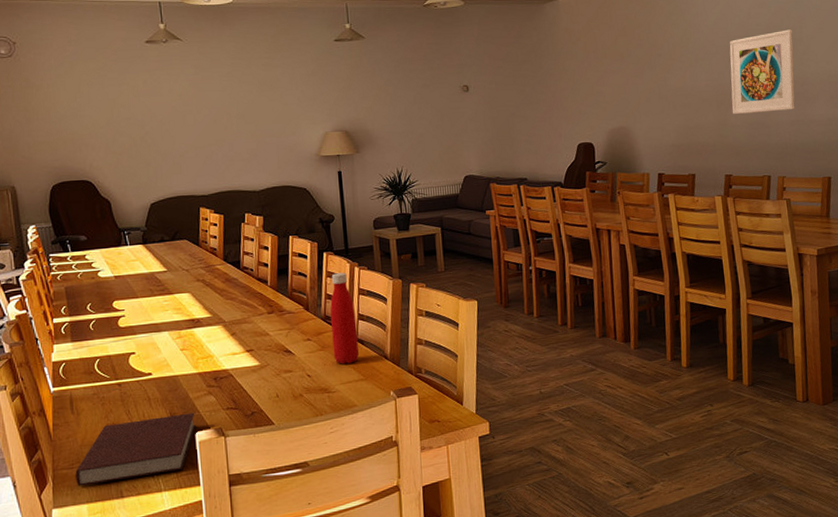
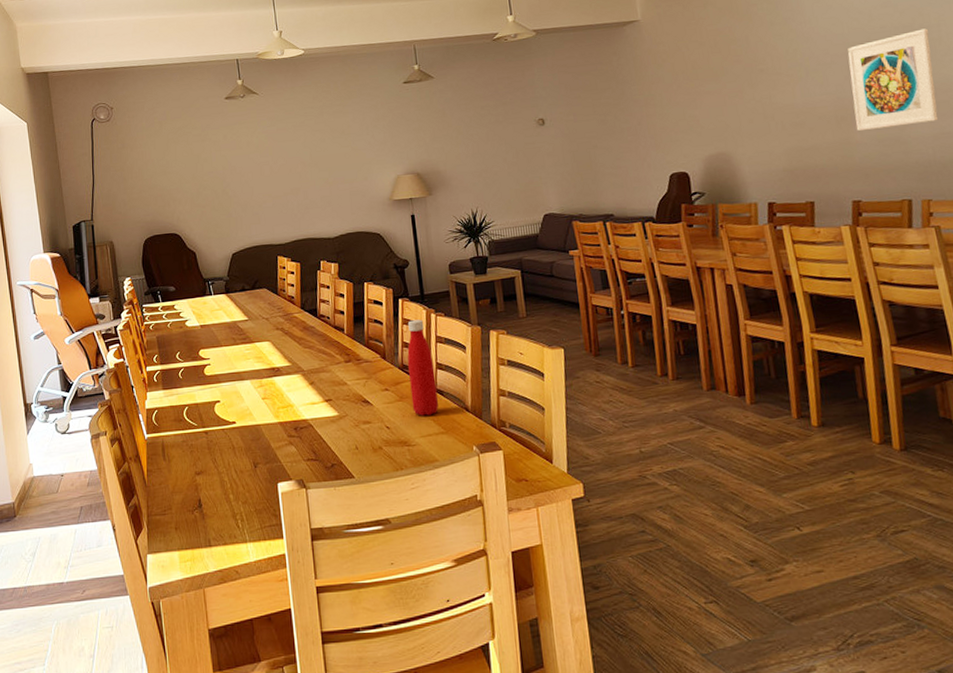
notebook: present [75,412,196,487] -> none [167,462,278,533]

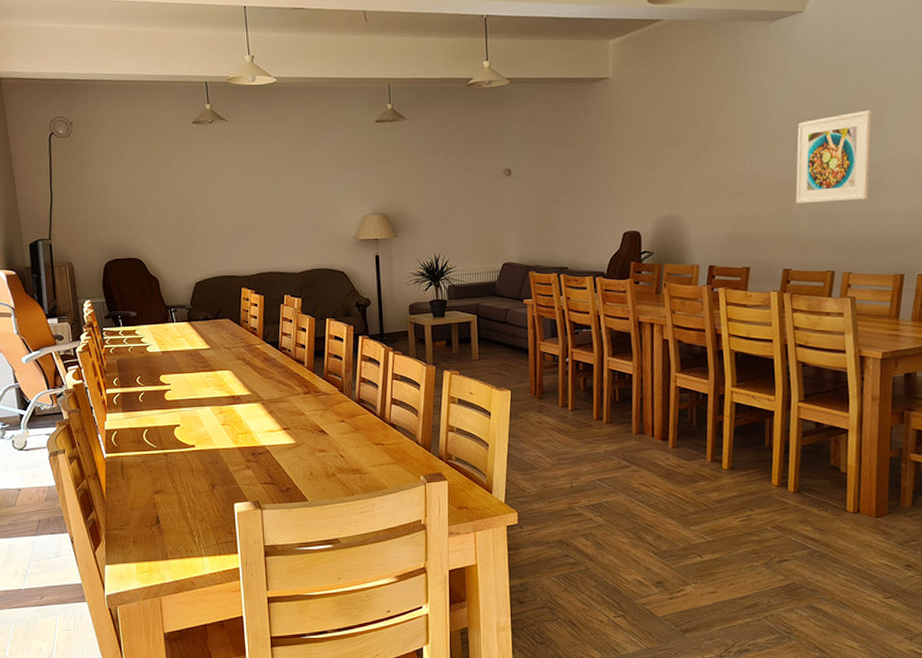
bottle: present [407,319,438,416] -> none [364,357,391,447]

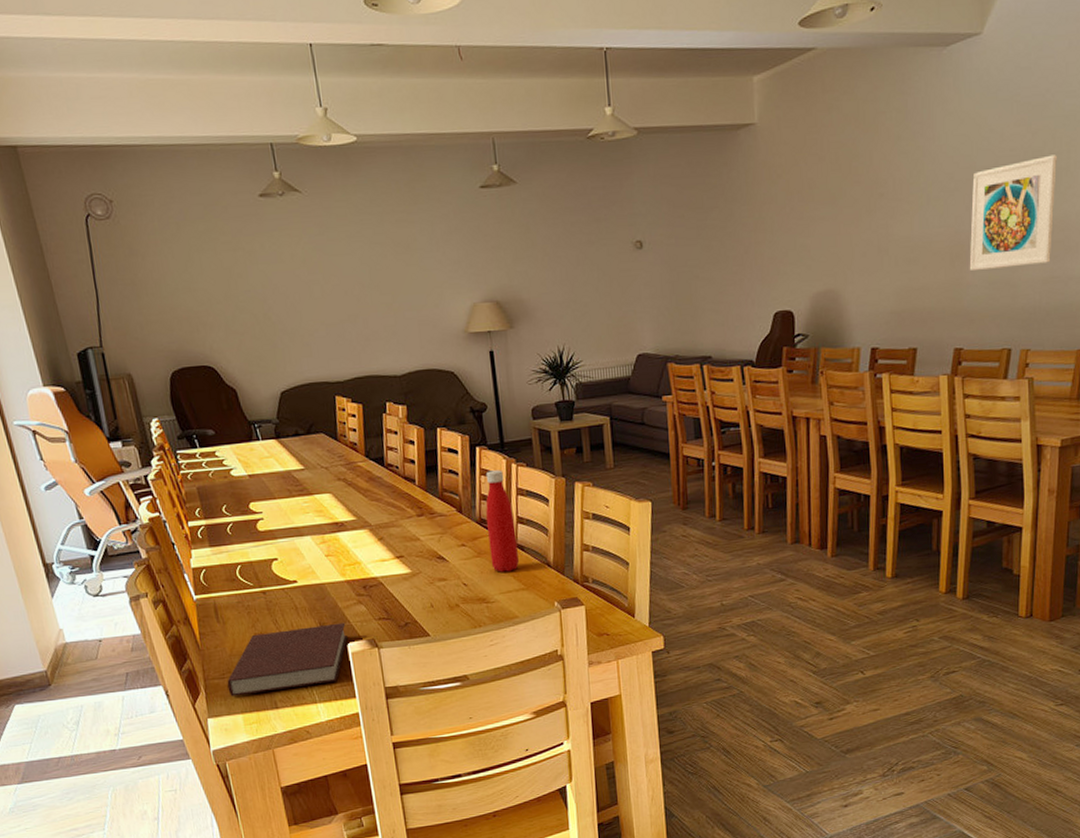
notebook: none [125,485,235,546] -> present [227,622,348,697]
bottle: none [364,357,391,447] -> present [485,470,519,572]

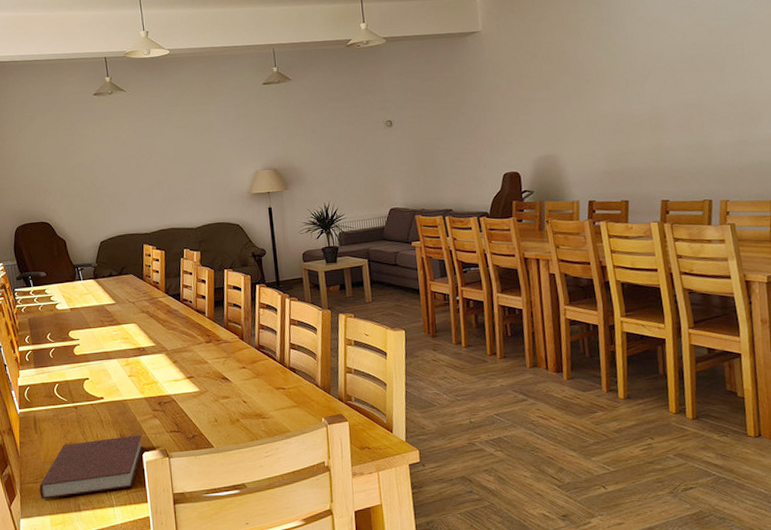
bottle: present [485,470,519,572] -> none [263,304,291,392]
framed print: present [969,154,1057,270] -> none [663,46,738,137]

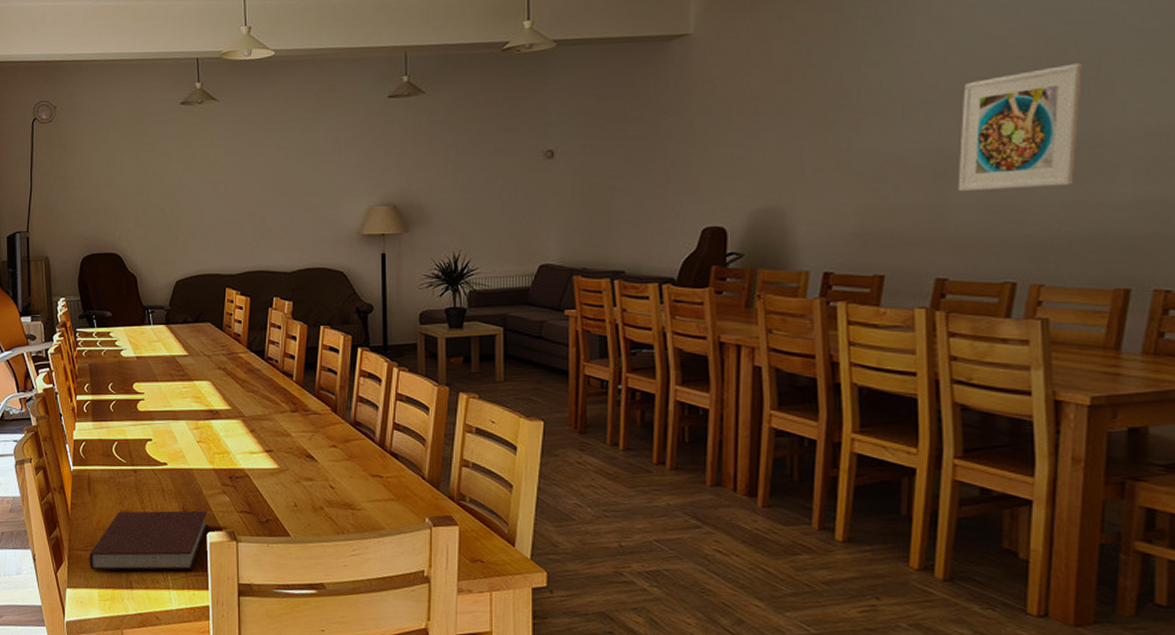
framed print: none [663,46,738,137] -> present [957,63,1082,191]

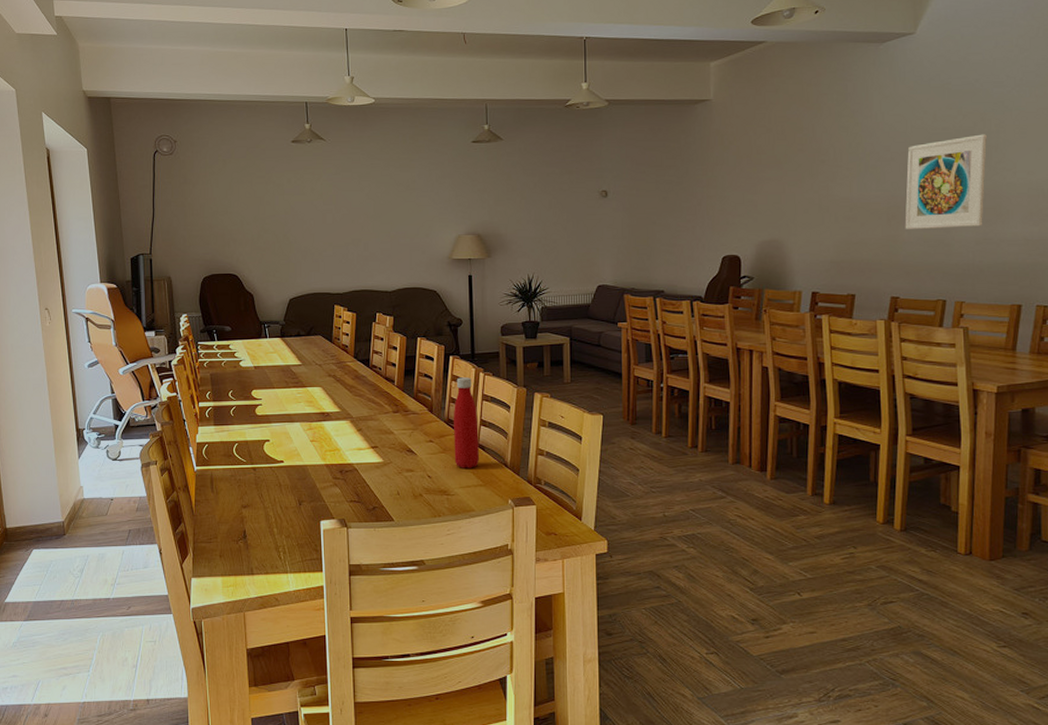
notebook: present [89,510,208,571] -> none [213,502,321,560]
bottle: none [360,373,391,479] -> present [453,377,479,468]

